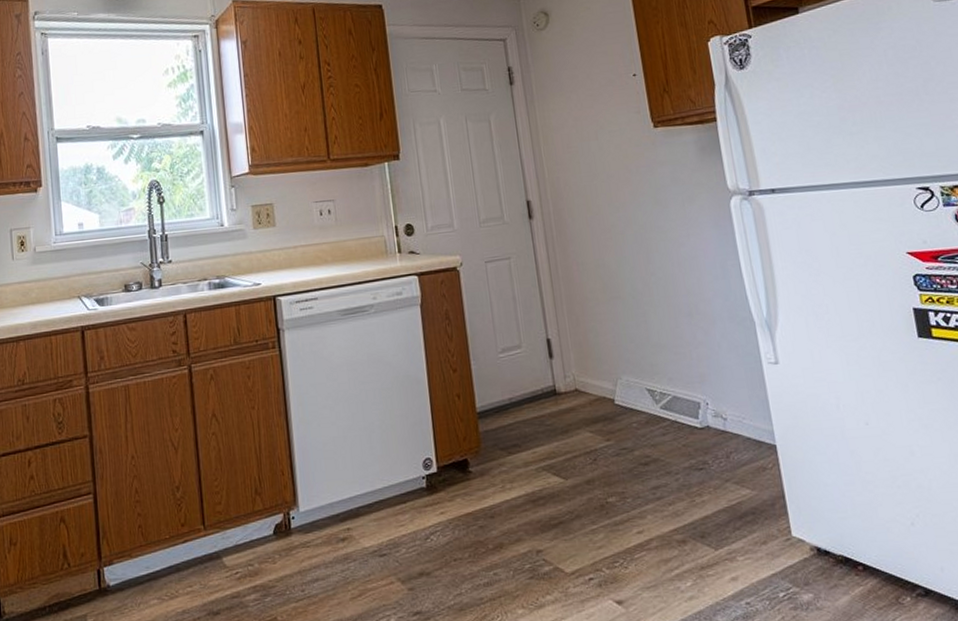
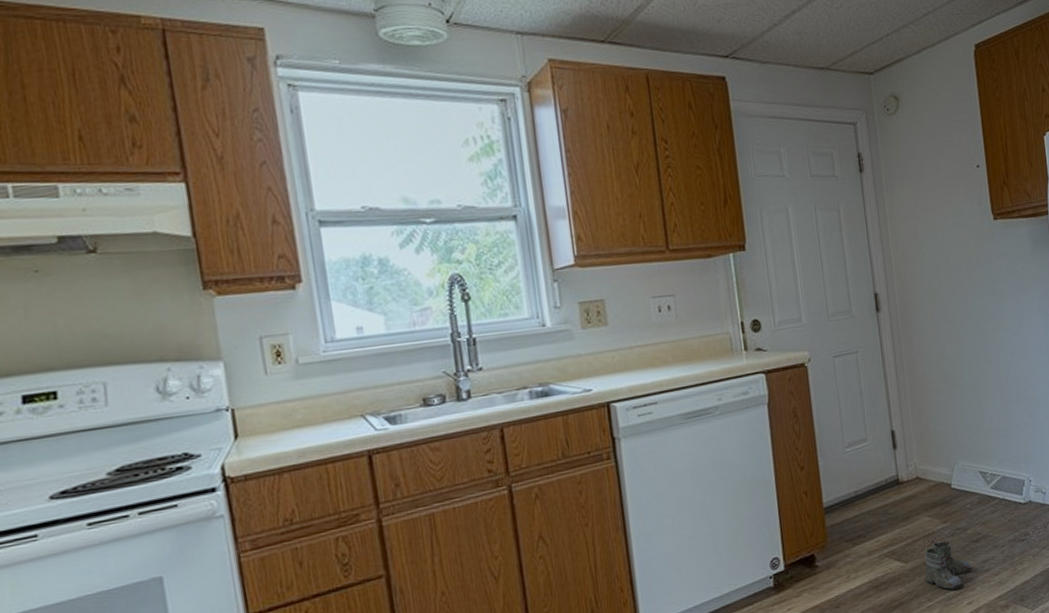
boots: none [587,460,641,515] -> present [925,541,971,590]

